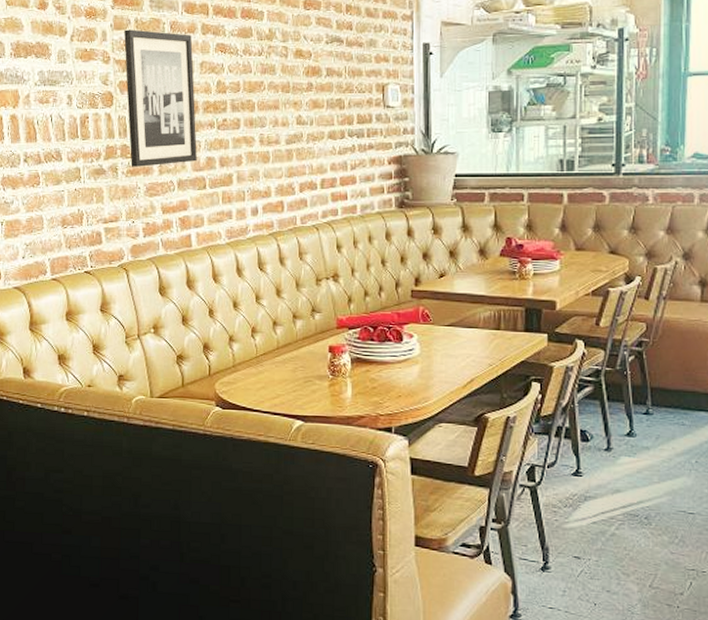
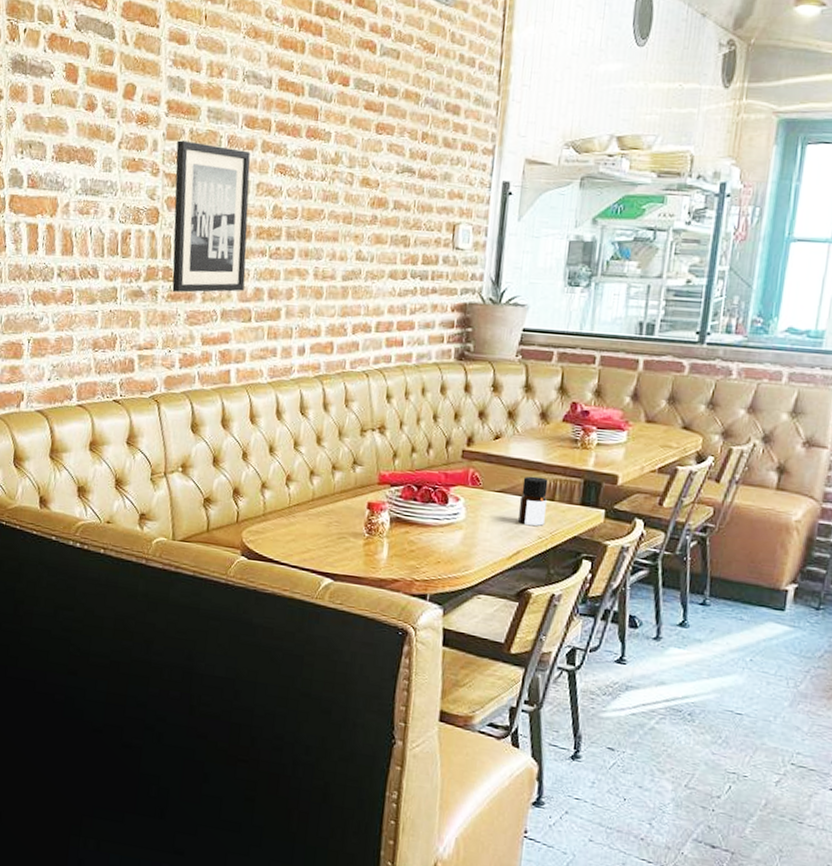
bottle: none [468,308,493,354] -> present [518,476,549,526]

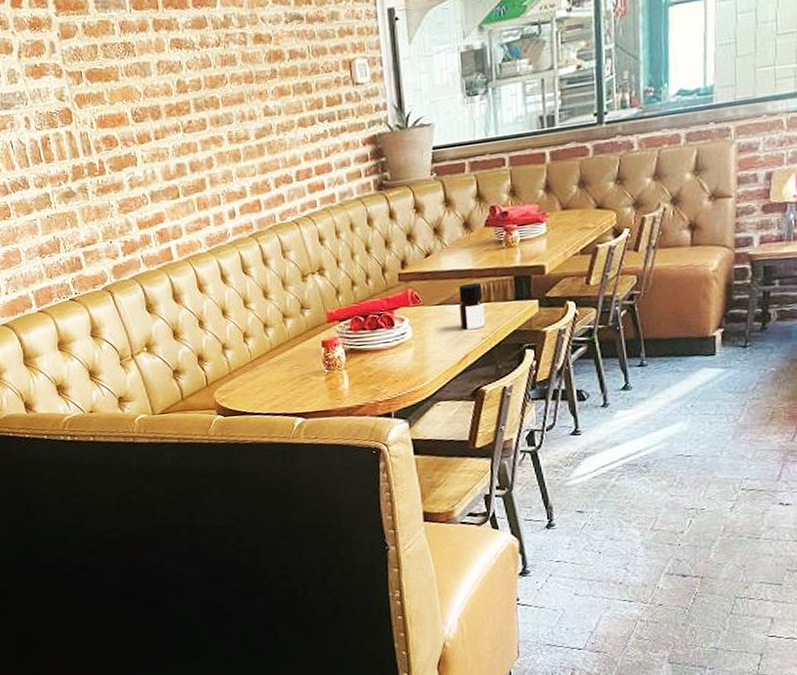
wall art: present [172,140,251,293] -> none [73,33,167,185]

